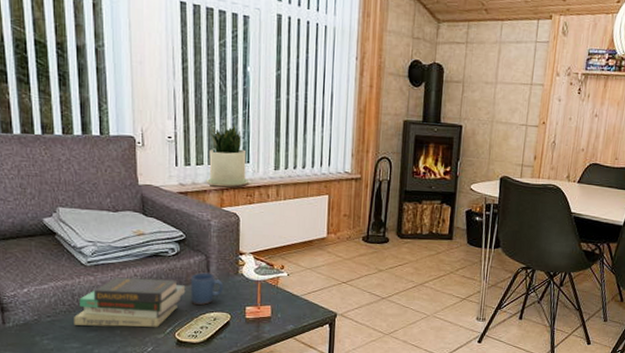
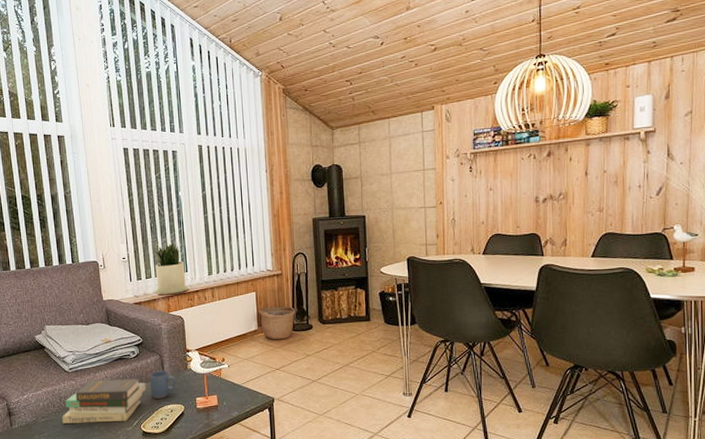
basket: none [331,213,372,251] -> present [260,306,296,340]

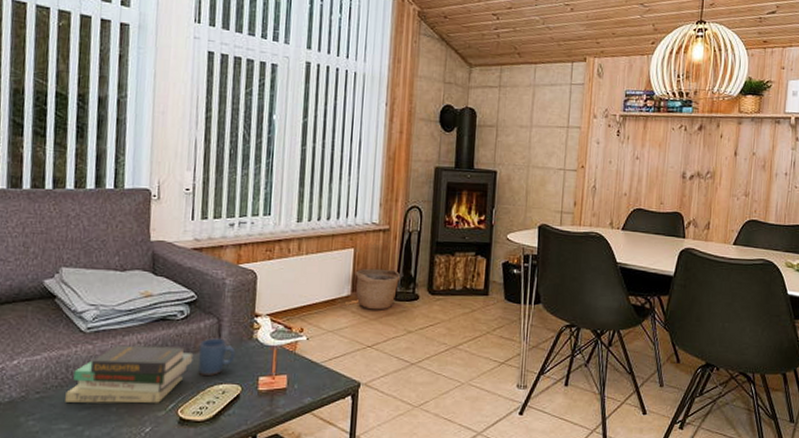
planter: present [153,241,189,295] -> none [223,175,270,242]

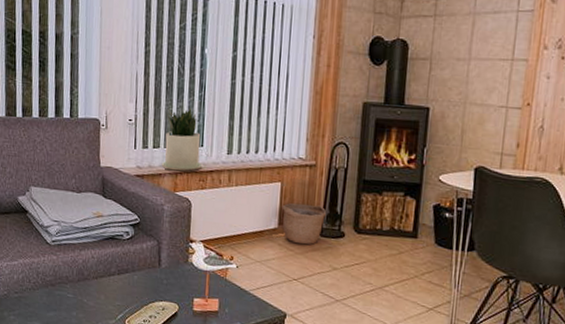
books: present [65,345,194,404] -> none [37,258,138,312]
mug: present [198,338,236,375] -> none [141,258,173,293]
planter: none [223,175,270,242] -> present [161,107,203,172]

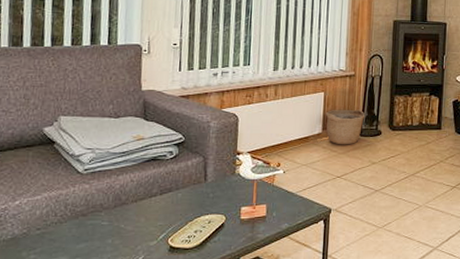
planter: present [161,107,203,172] -> none [207,30,250,89]

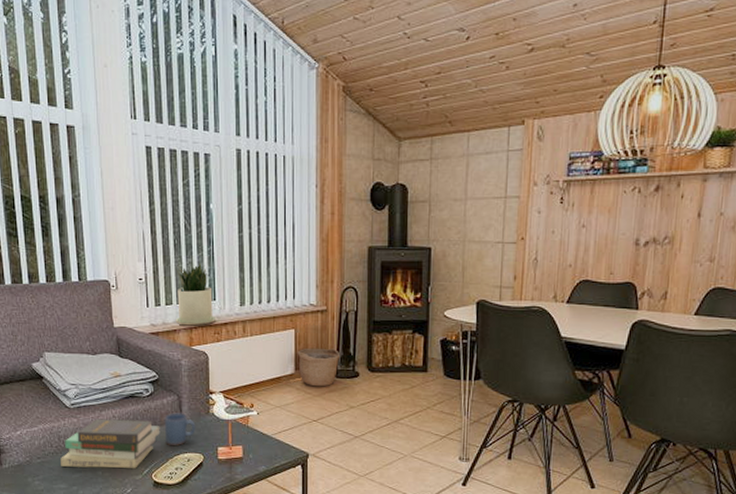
books: none [64,183,182,237] -> present [61,418,160,468]
mug: none [186,174,220,207] -> present [164,413,196,445]
planter: none [207,30,250,89] -> present [175,263,217,326]

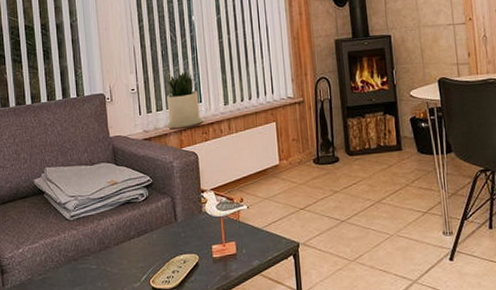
books: present [61,418,160,468] -> none [61,225,156,281]
mug: present [164,413,196,445] -> none [159,214,190,248]
basket: present [298,348,341,387] -> none [281,136,320,176]

